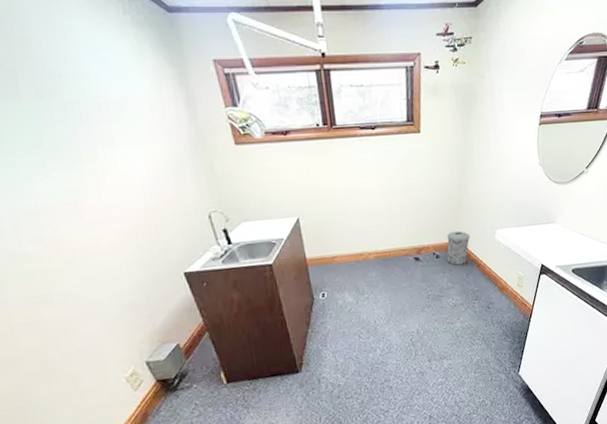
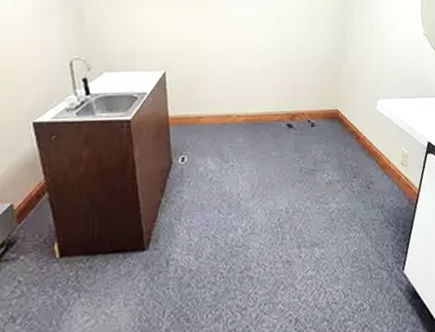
trash can: present [447,231,470,266] -> none [323,98,349,136]

